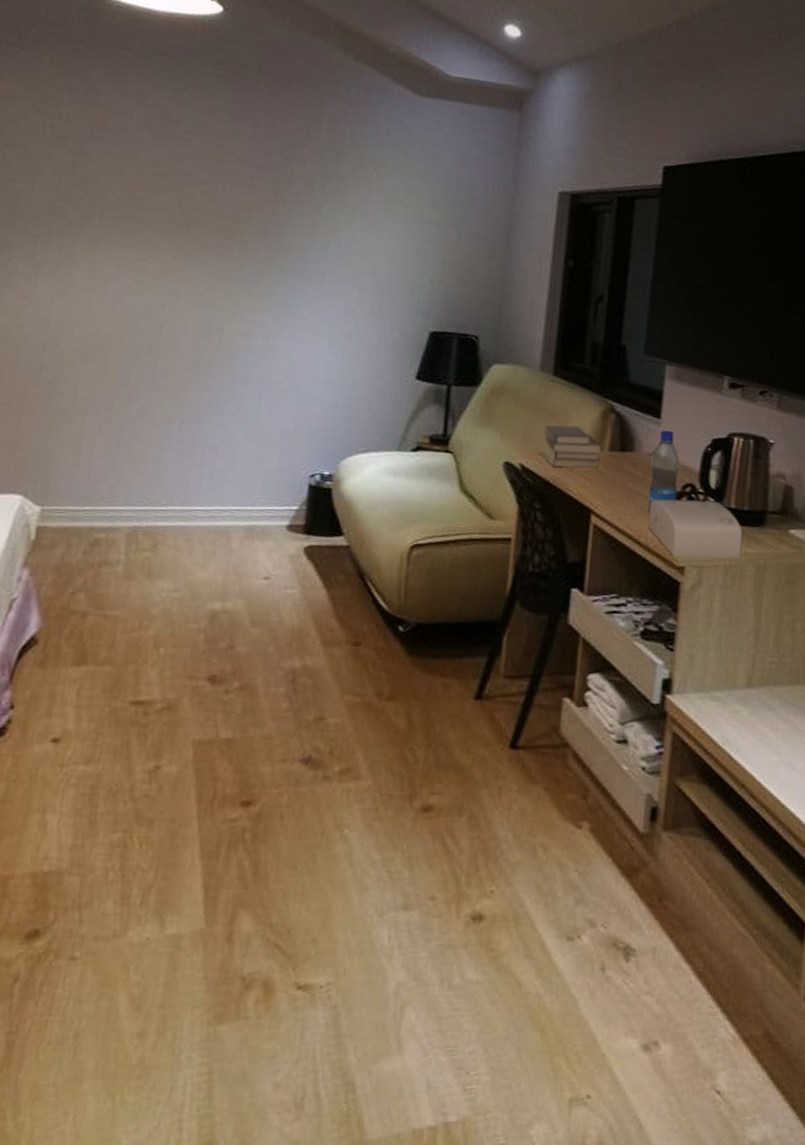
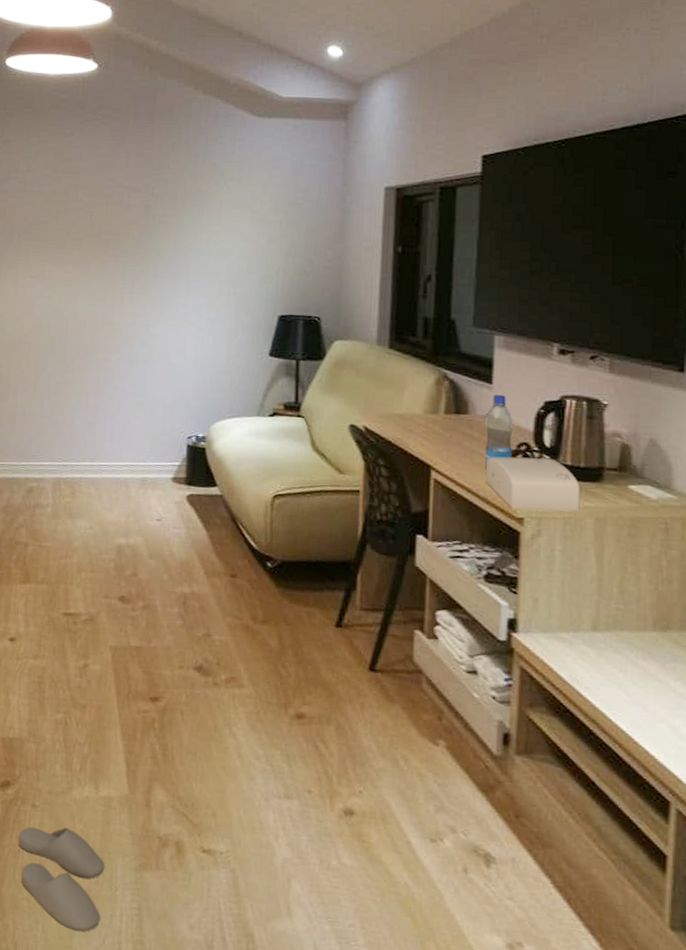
slippers: none [46,981,167,1115] -> present [18,826,105,932]
books: present [538,424,601,468] -> none [379,391,437,429]

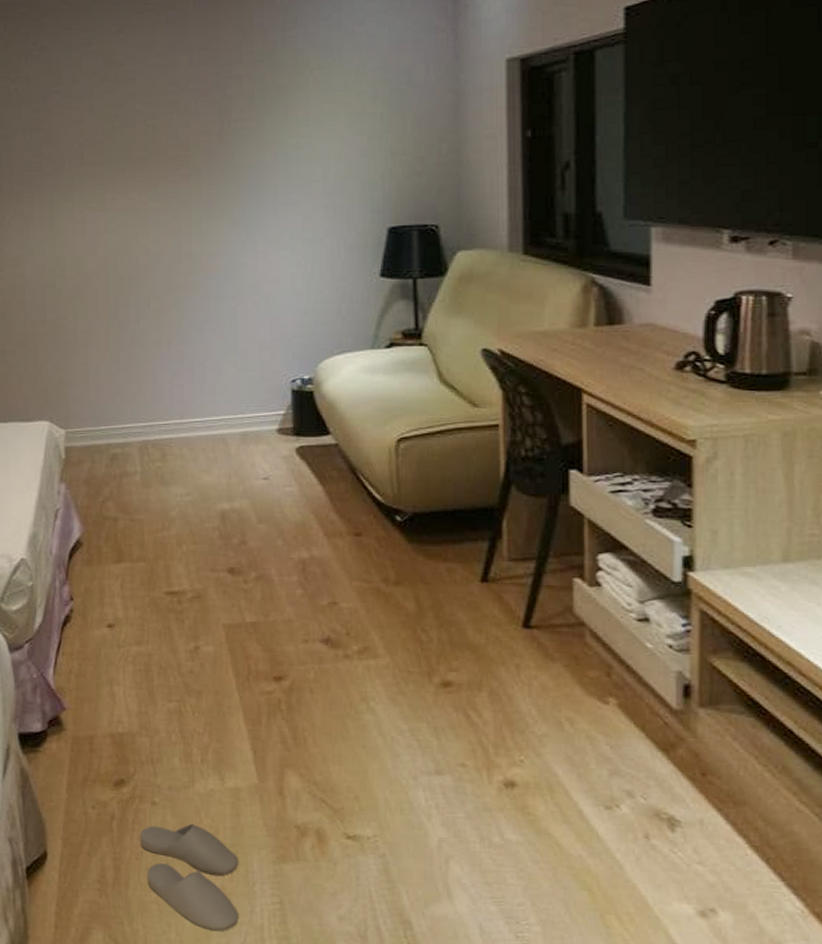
bottle: present [484,395,513,469] -> none [645,298,680,387]
tissue dispenser: present [486,456,581,512] -> none [649,367,763,430]

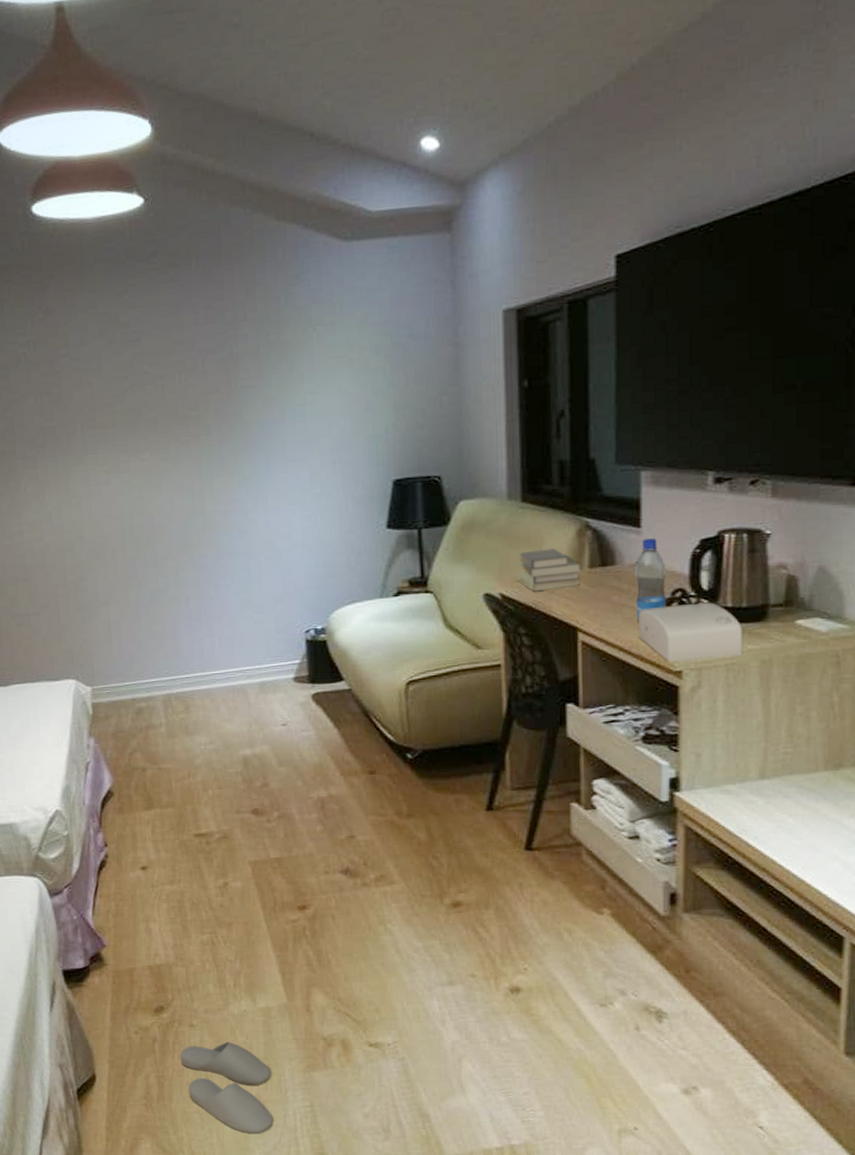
books: none [517,304,586,349] -> present [516,548,580,592]
bottle: none [645,298,680,387] -> present [636,539,667,623]
tissue dispenser: none [649,367,763,430] -> present [639,602,743,663]

